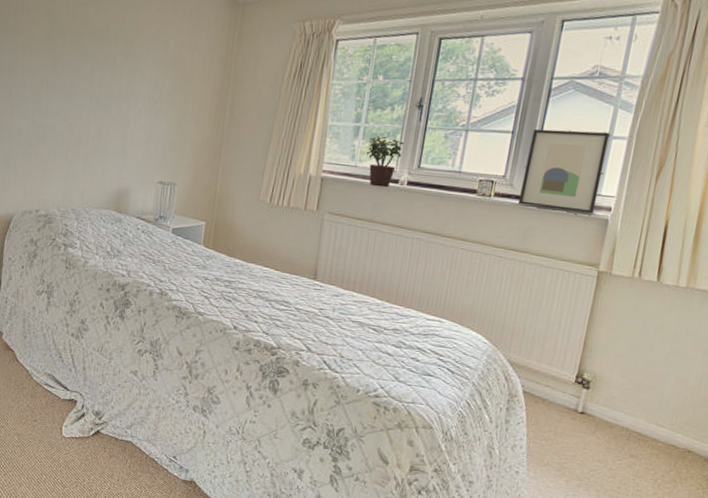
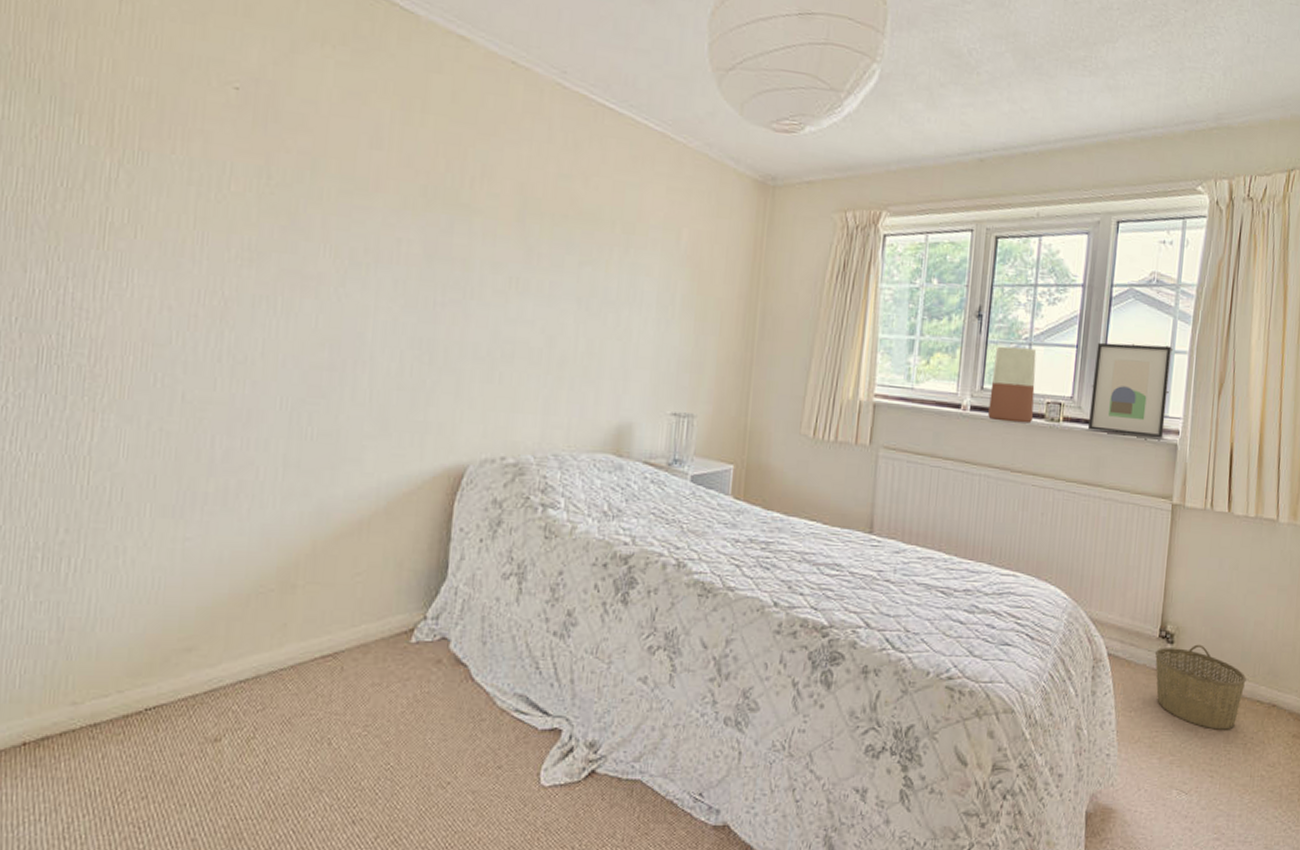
potted plant: present [366,135,405,188] -> none [923,350,966,414]
vase: none [423,131,473,197] -> present [988,346,1037,424]
basket: none [568,391,662,466] -> present [1155,644,1247,730]

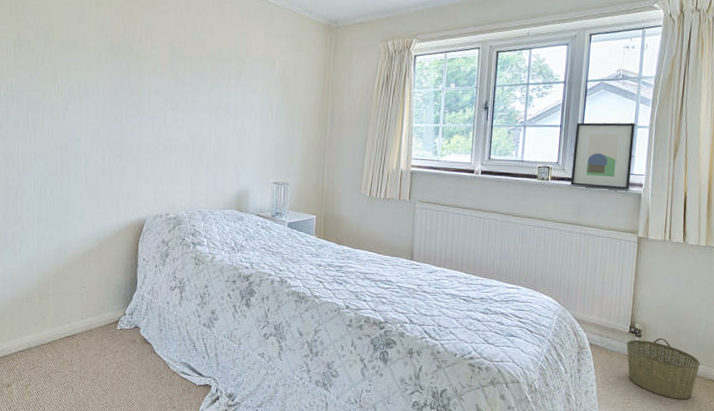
vase: present [988,346,1037,424] -> none [494,128,530,182]

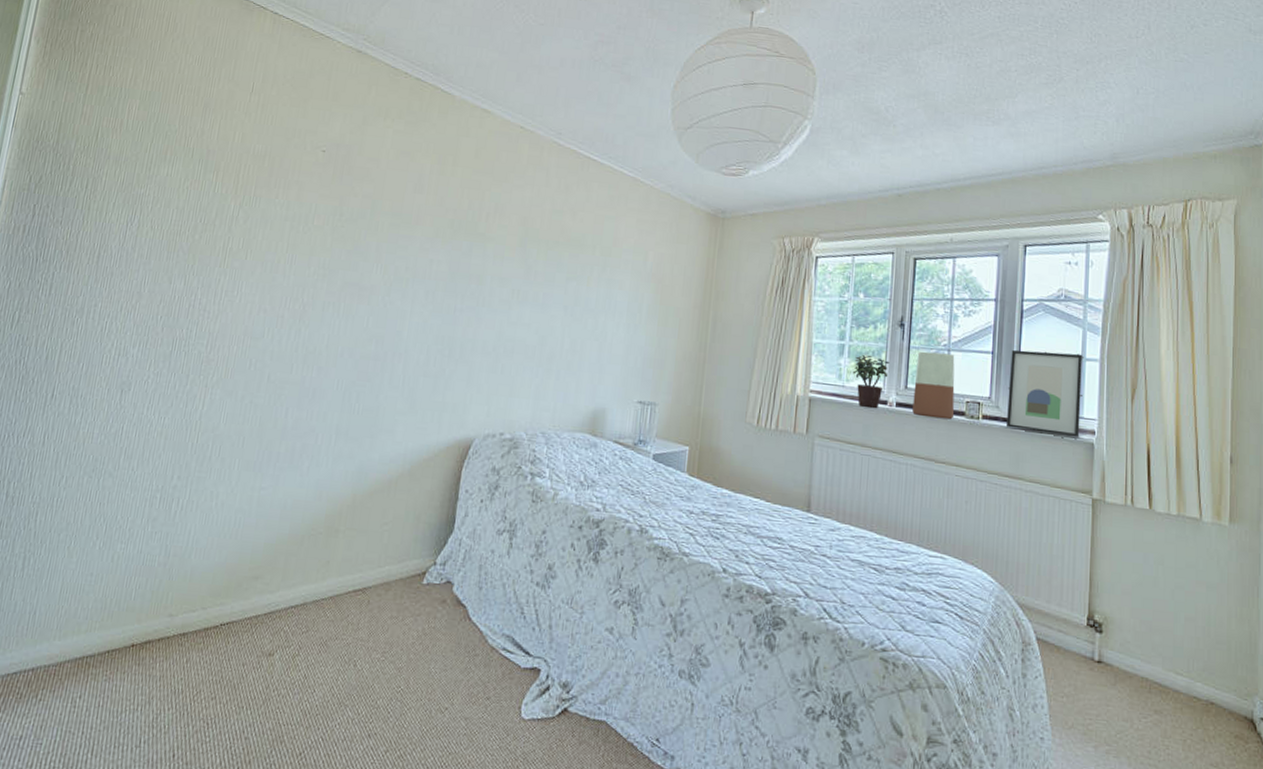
potted plant: none [446,134,477,177] -> present [853,354,890,409]
vase: none [494,128,530,182] -> present [912,351,955,420]
basket: present [626,338,700,400] -> none [1084,635,1181,724]

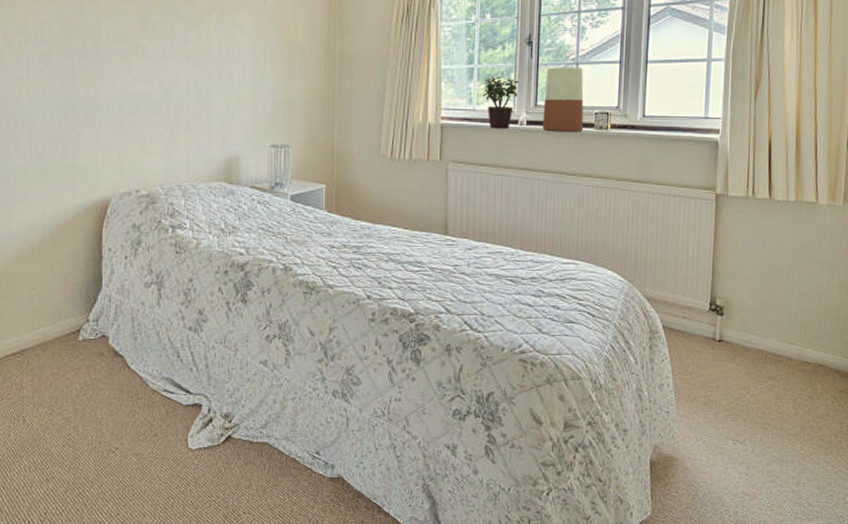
picture frame: present [1007,349,1085,438] -> none [634,55,711,137]

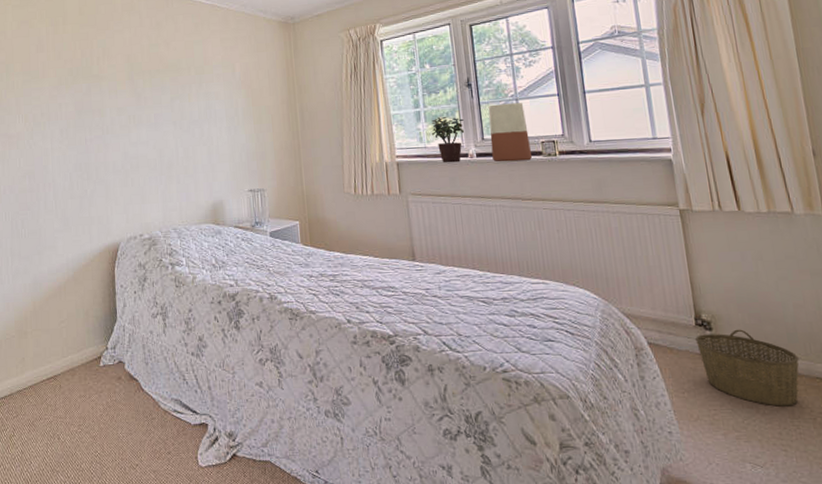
basket: none [707,315,793,388] -> present [696,329,799,407]

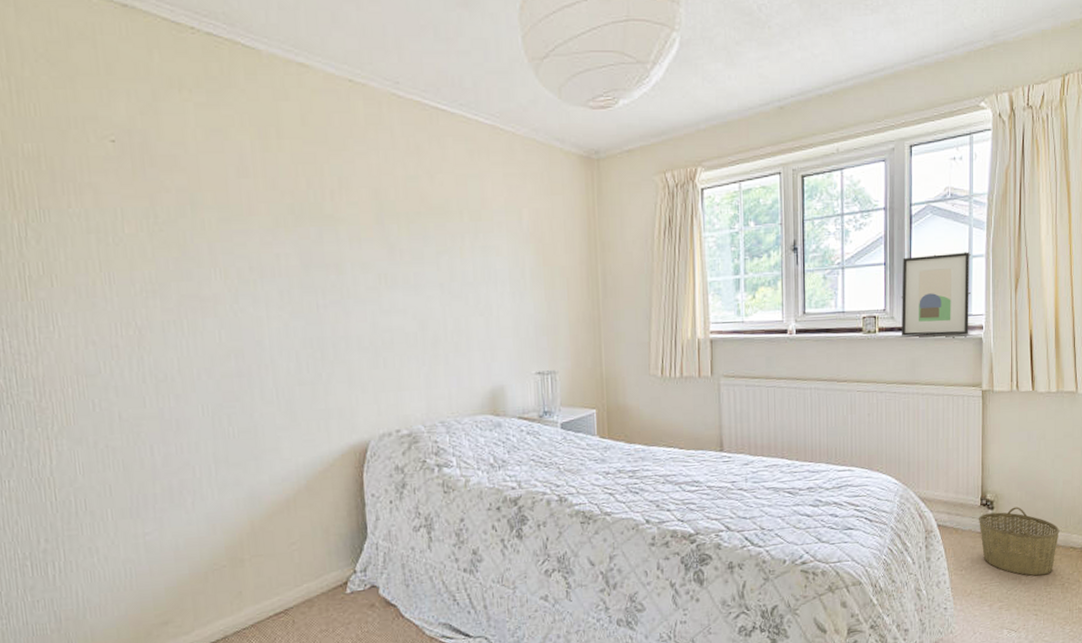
potted plant: present [432,116,465,163] -> none [751,285,787,341]
vase: present [488,103,533,162] -> none [812,272,852,340]
picture frame: none [576,81,656,159] -> present [900,251,972,337]

